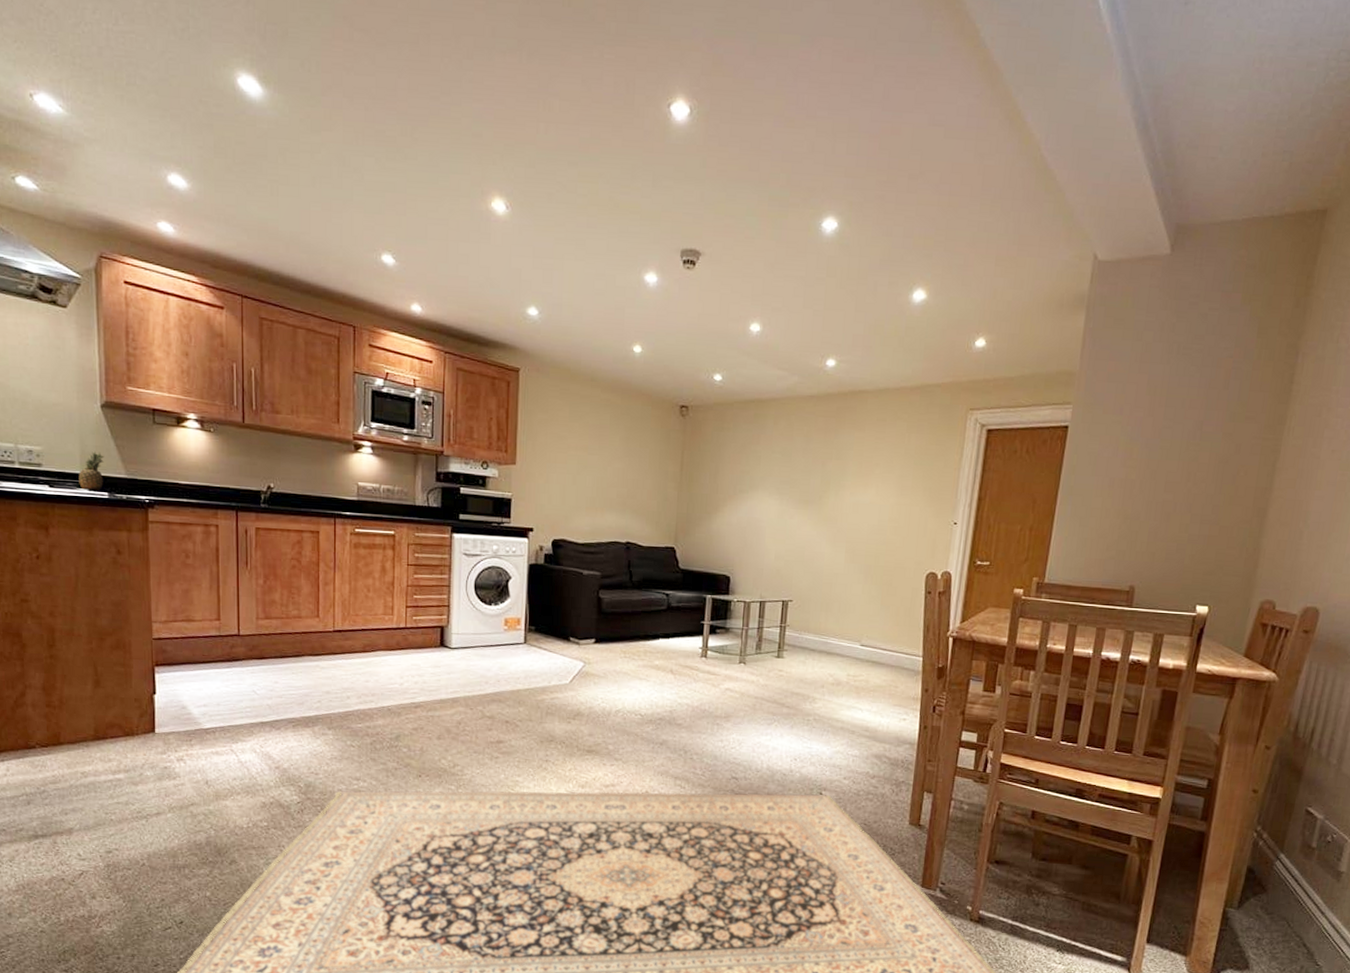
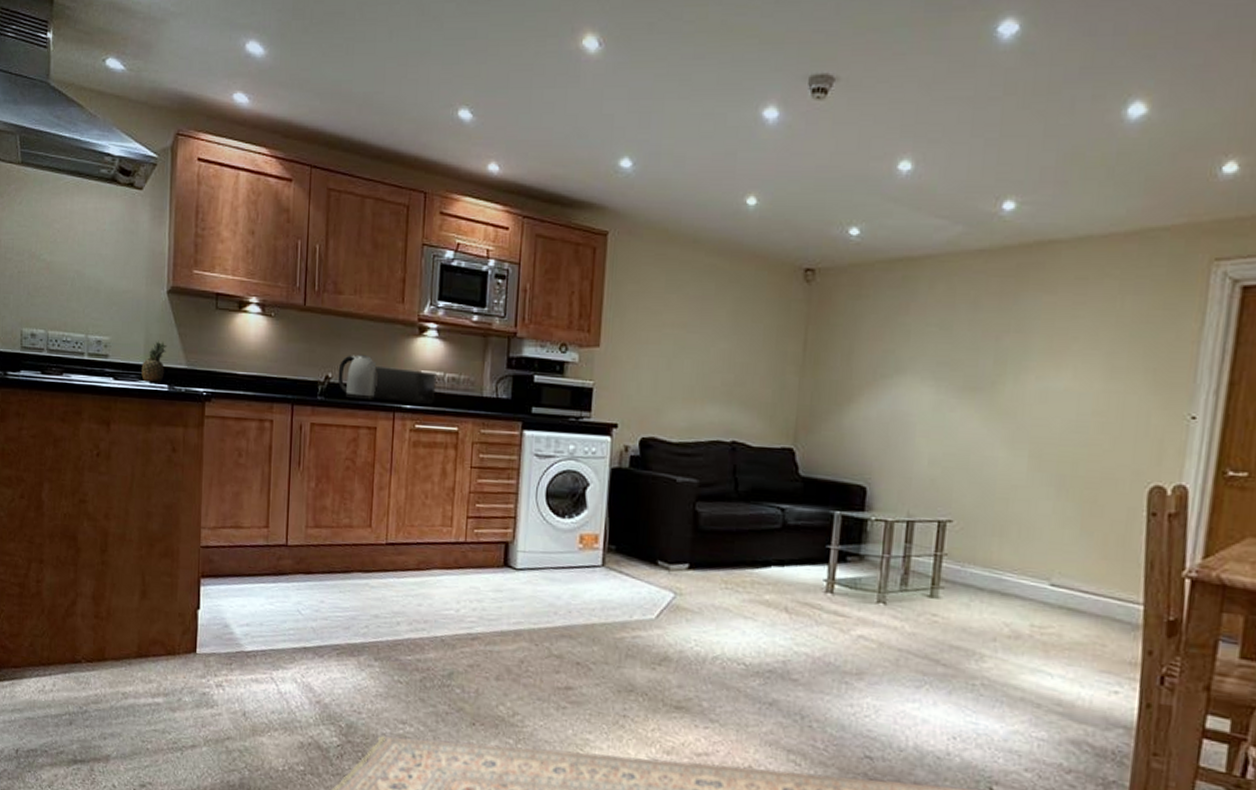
kettle: none [279,467,317,508] -> present [338,354,377,400]
toaster: none [314,477,373,512] -> present [374,365,437,405]

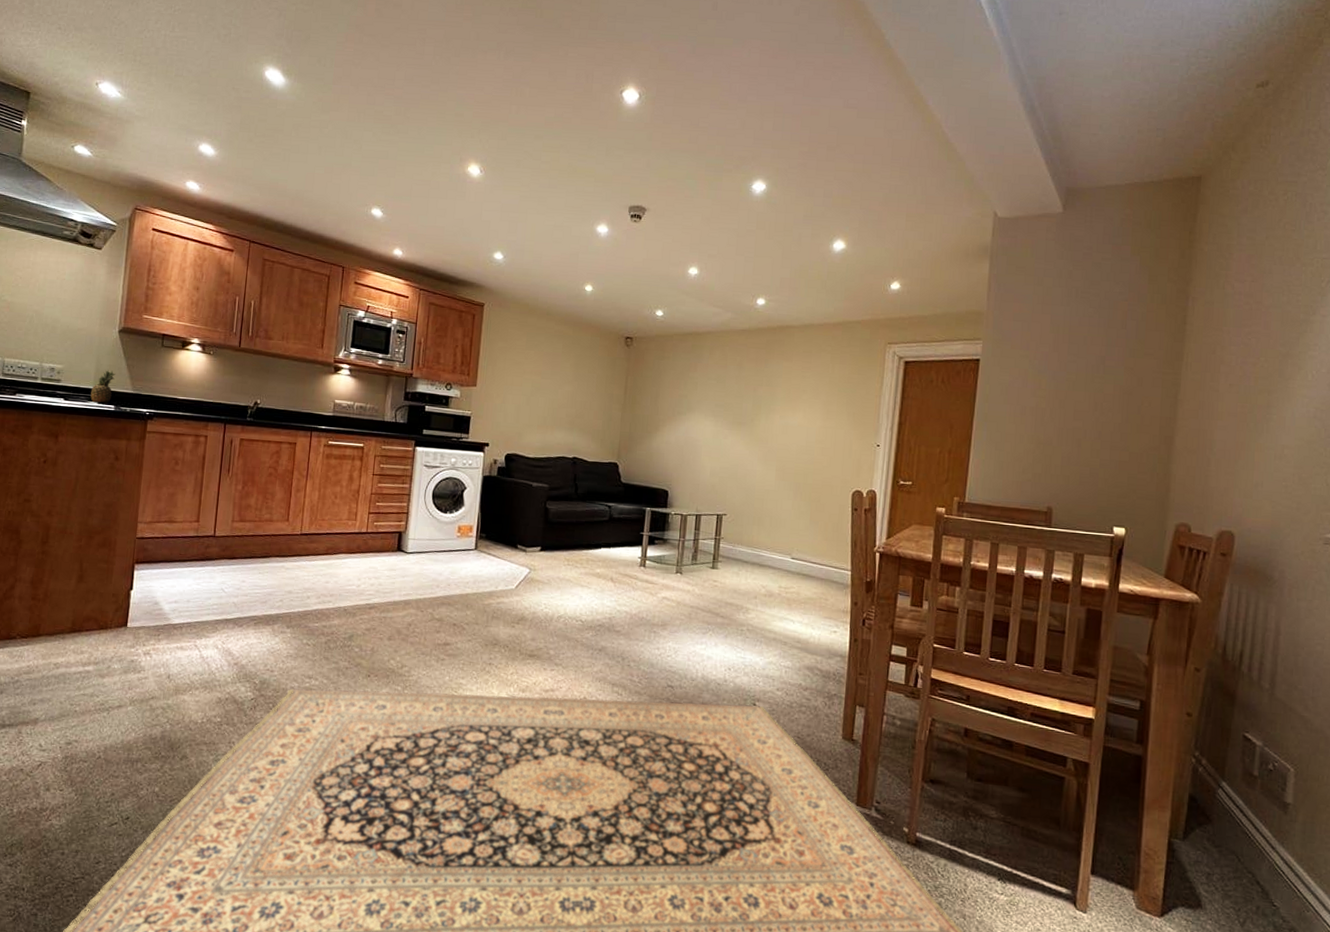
kettle: present [338,354,377,400] -> none [265,386,299,422]
toaster: present [374,365,437,405] -> none [295,395,348,427]

